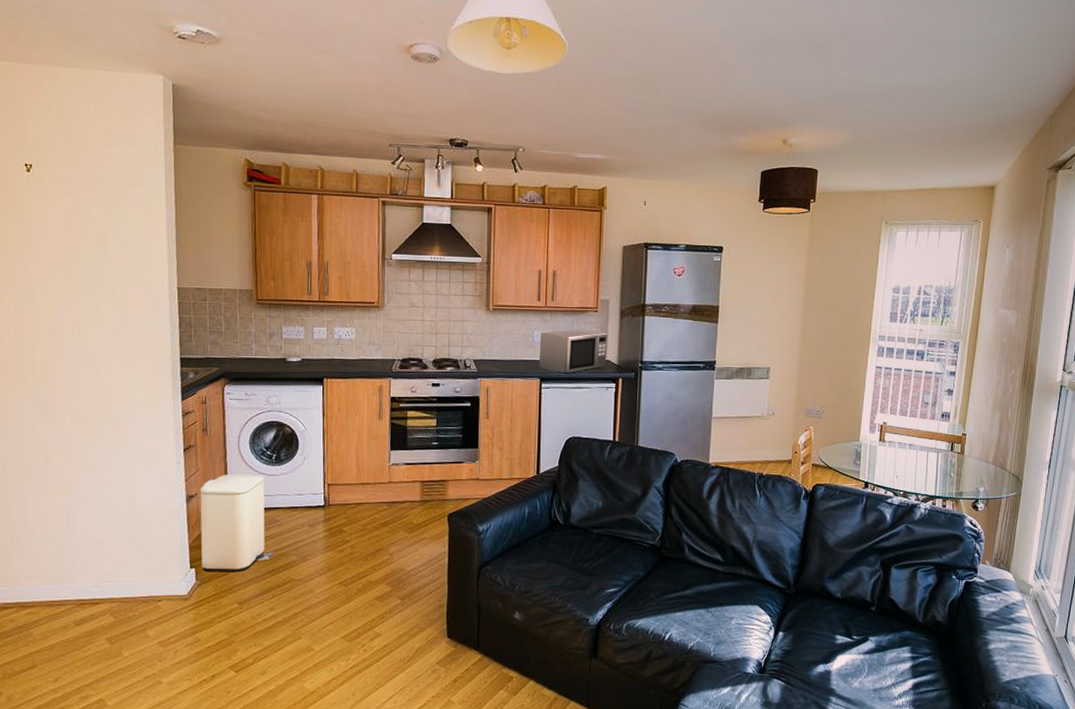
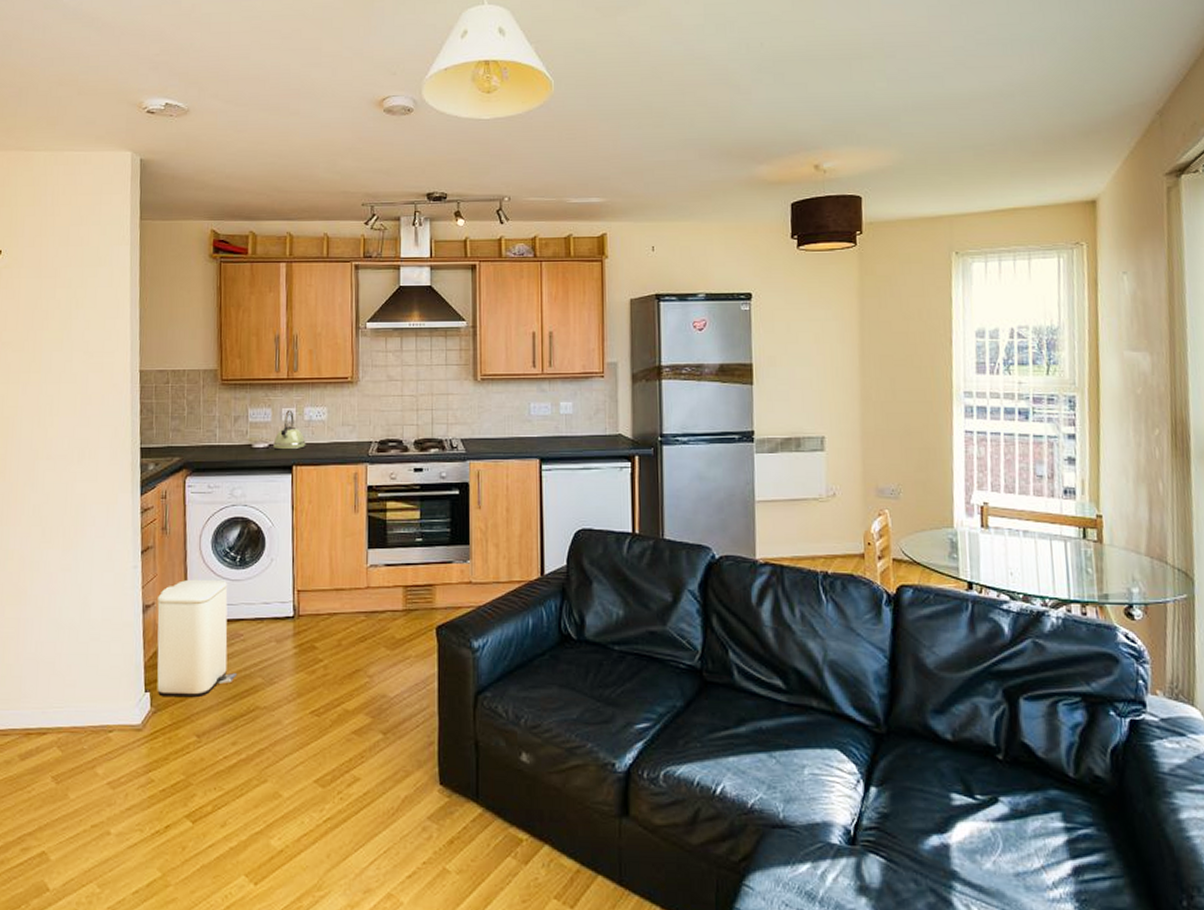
kettle: none [306,329,336,364] -> present [273,410,306,450]
microwave: present [538,329,608,374] -> none [537,398,619,452]

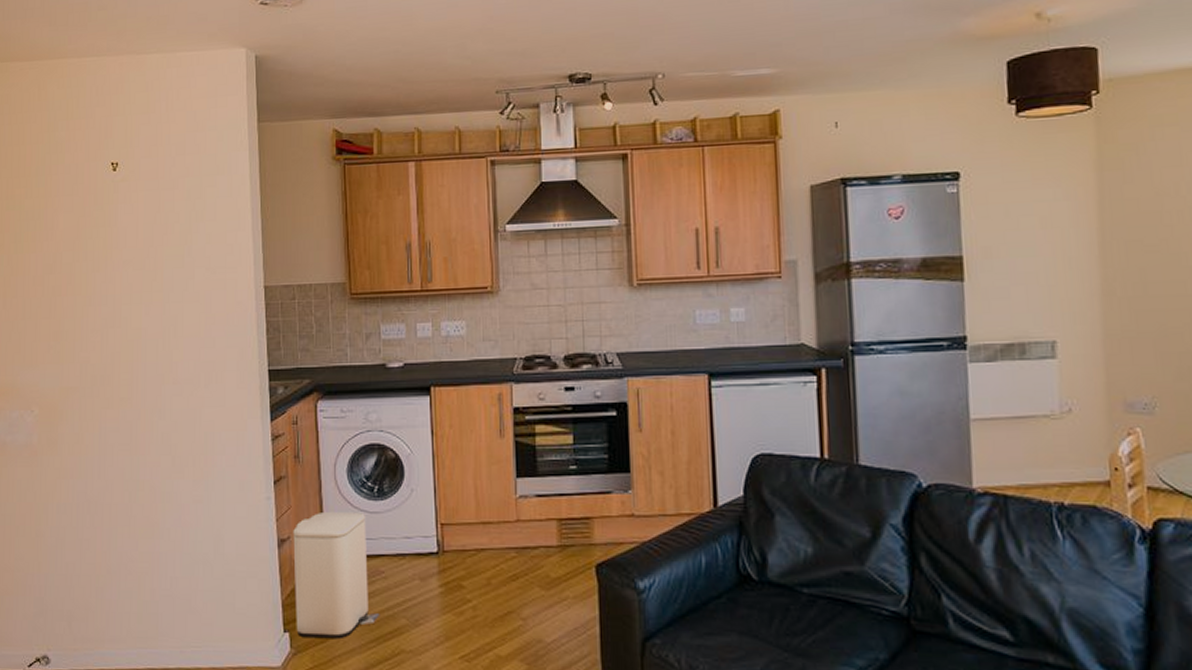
kettle: present [273,410,306,450] -> none [409,325,444,370]

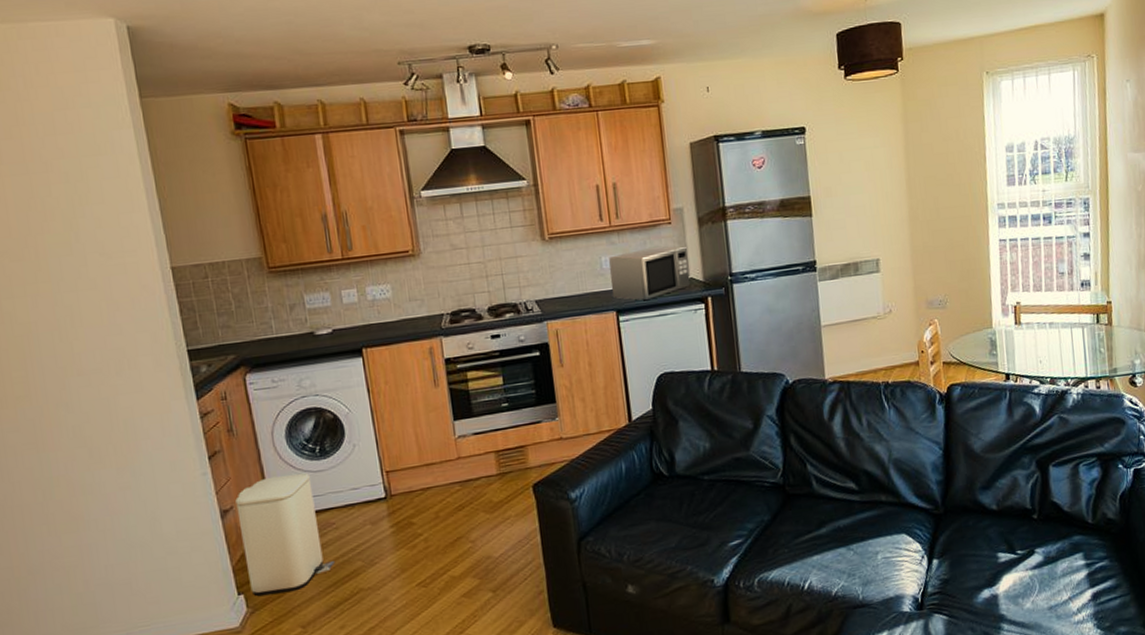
microwave: none [704,303,801,366] -> present [609,246,691,301]

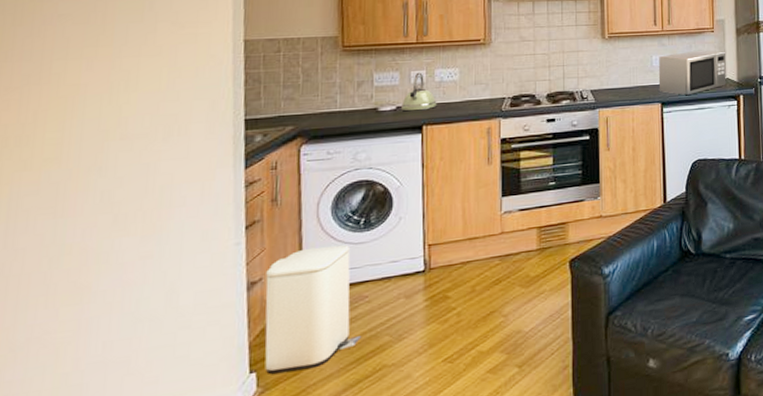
kettle: none [337,291,373,334] -> present [401,72,437,112]

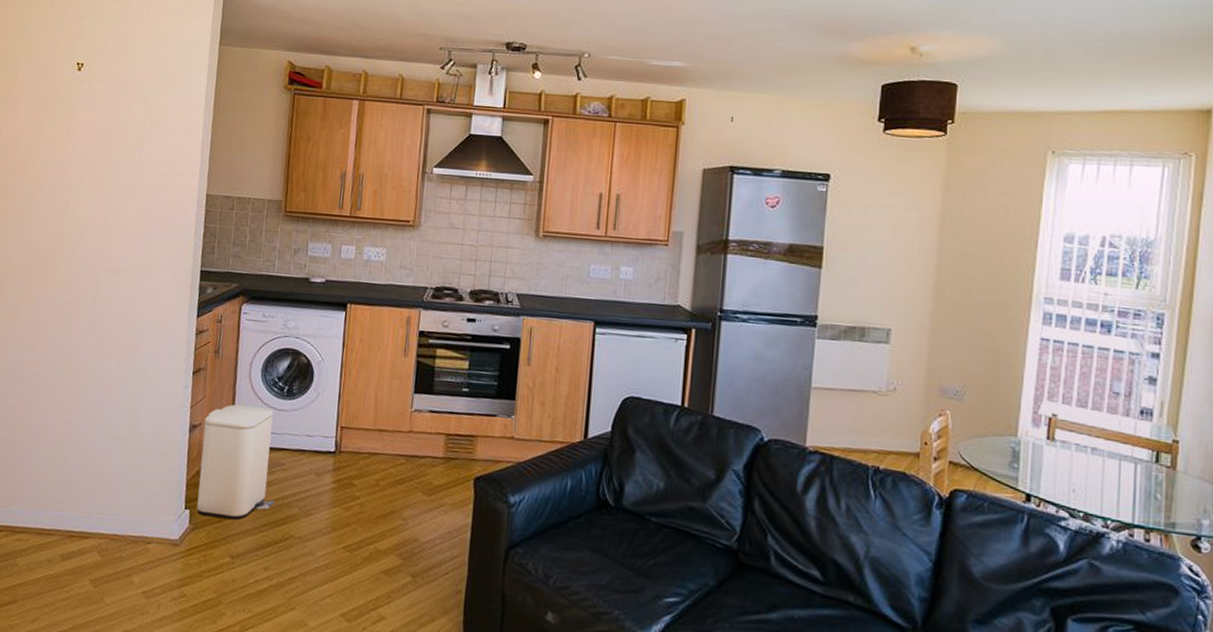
kettle: present [401,72,437,112] -> none [330,247,363,288]
microwave: present [658,50,727,96] -> none [593,264,681,319]

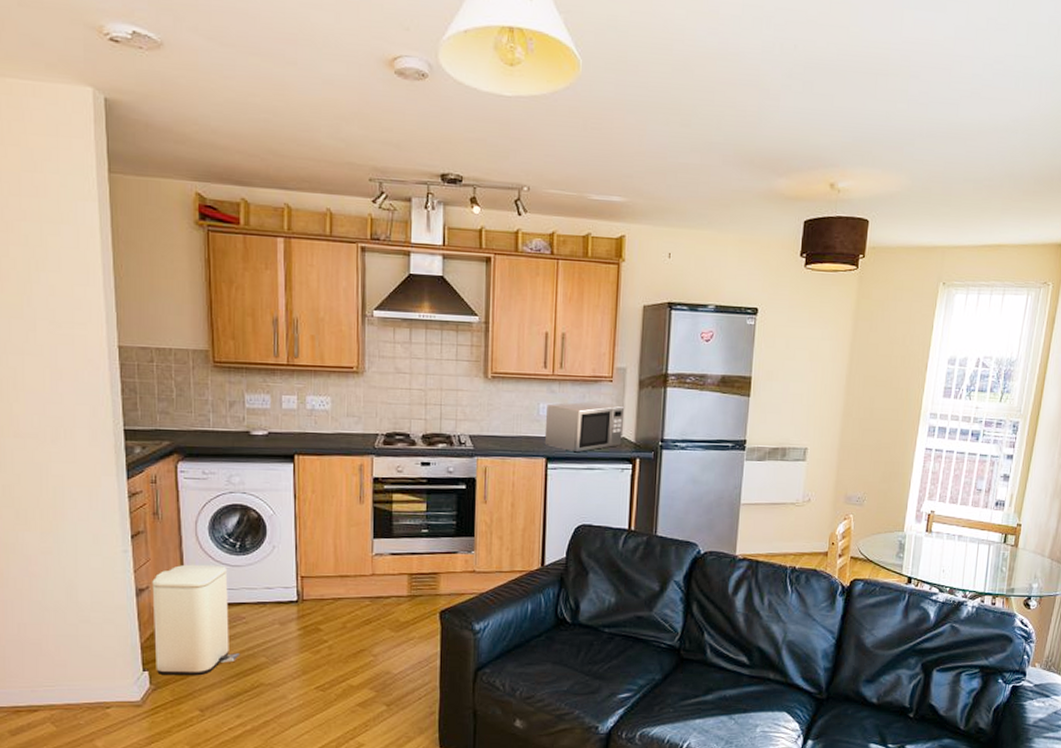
microwave: none [593,264,681,319] -> present [544,401,625,453]

